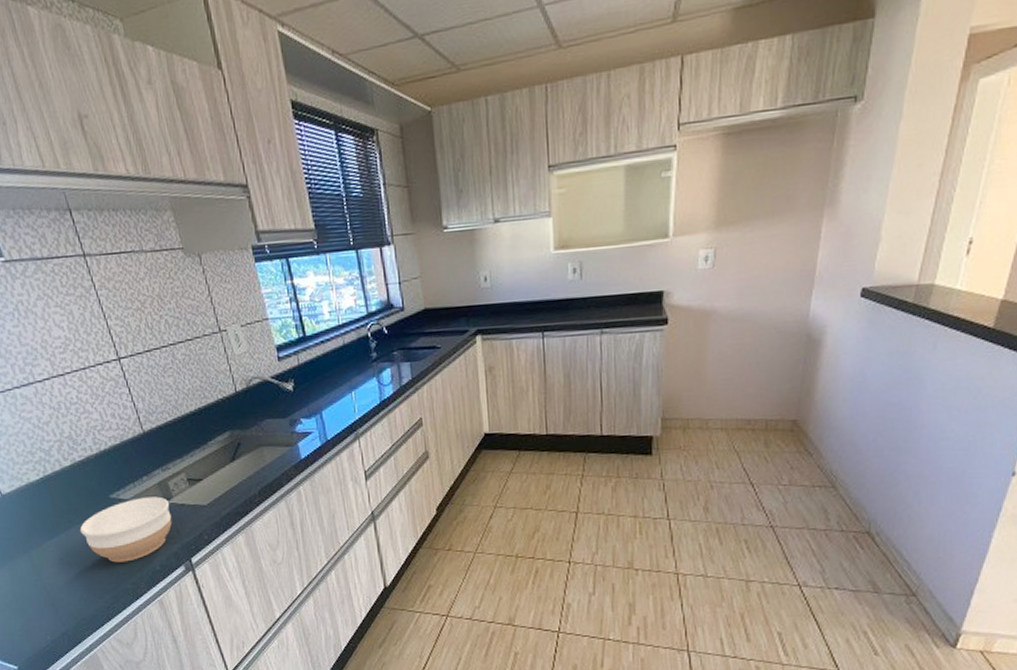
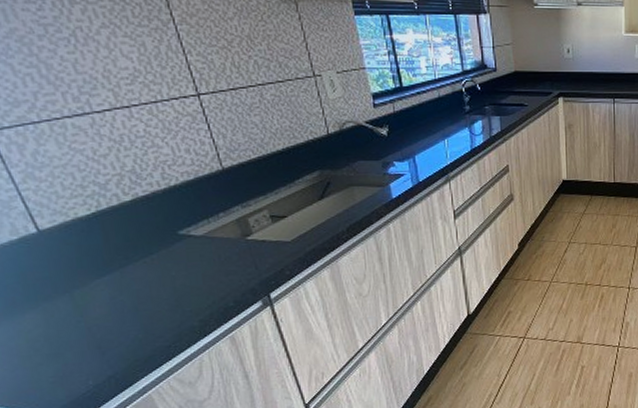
bowl: present [79,496,172,563] -> none [138,233,251,300]

